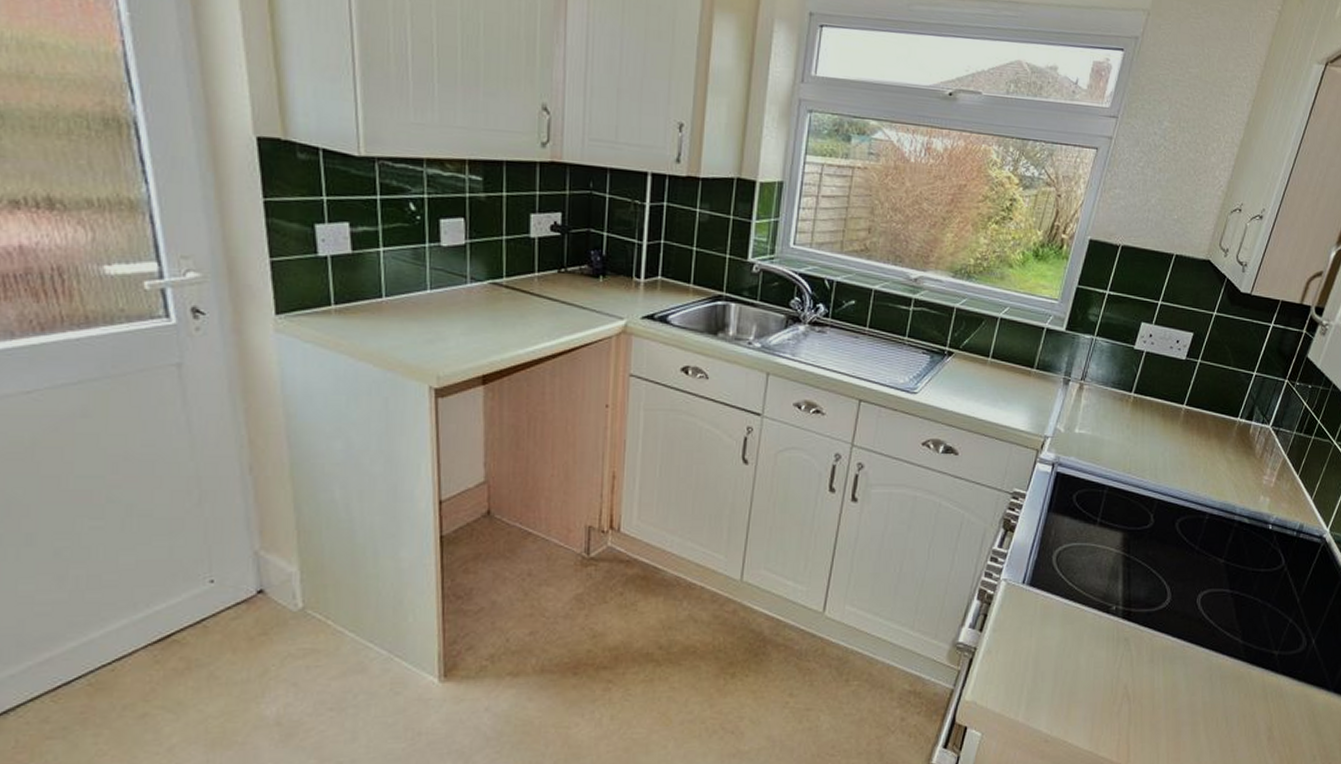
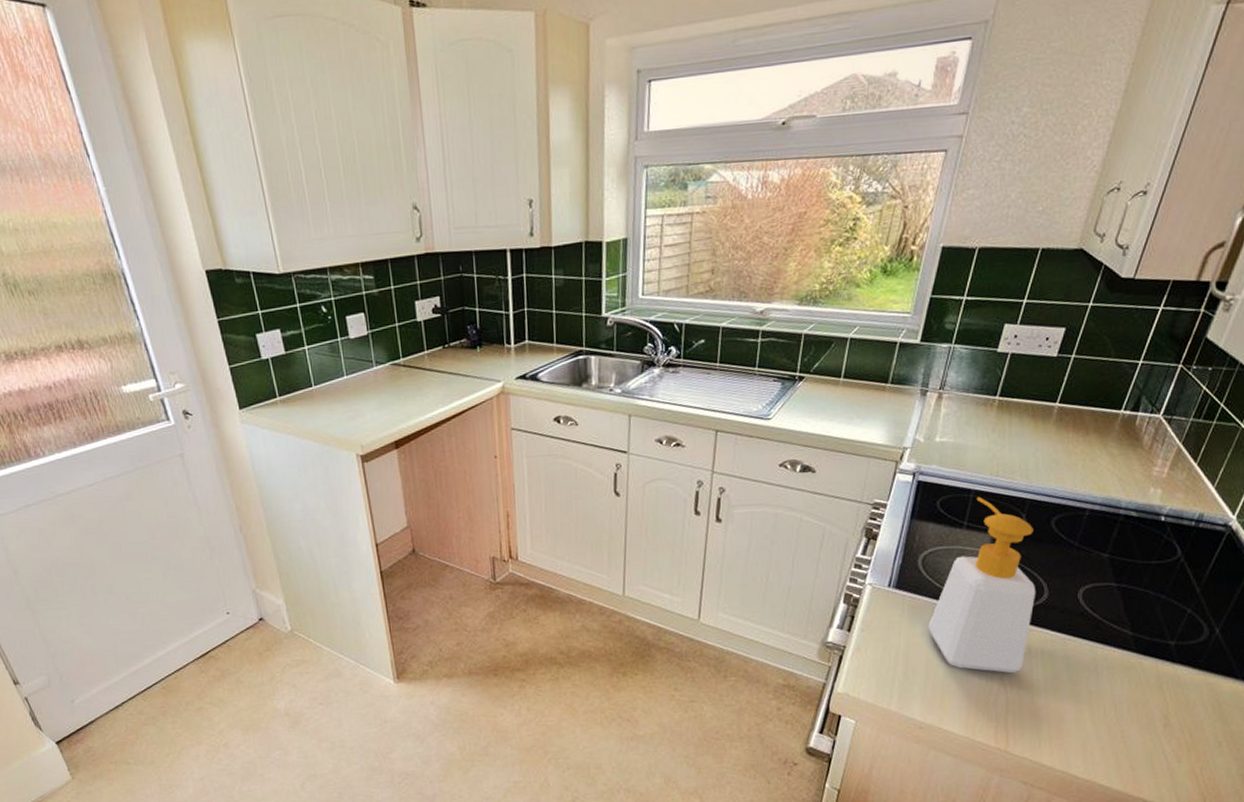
soap bottle: none [1058,493,1160,682] -> present [928,496,1036,674]

